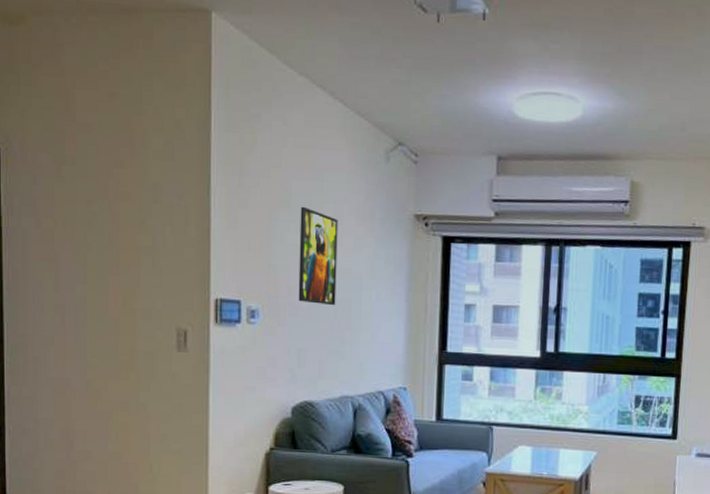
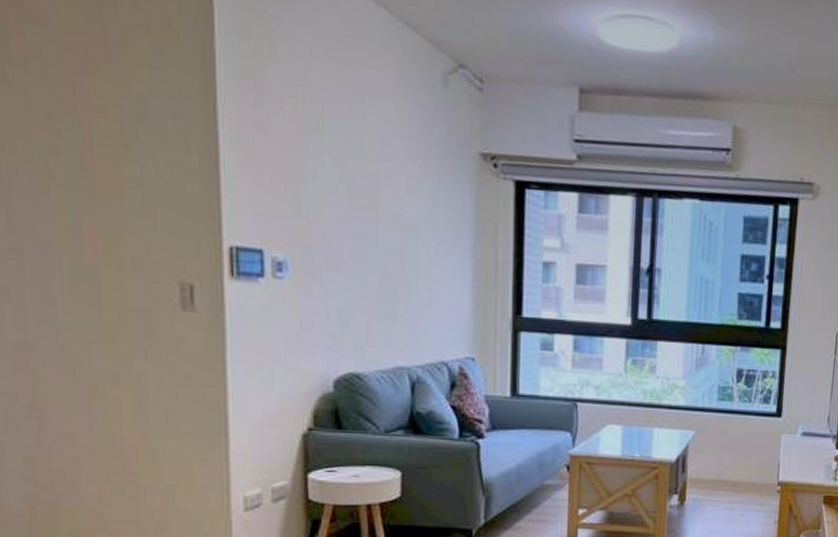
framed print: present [298,206,338,306] -> none [337,136,386,260]

